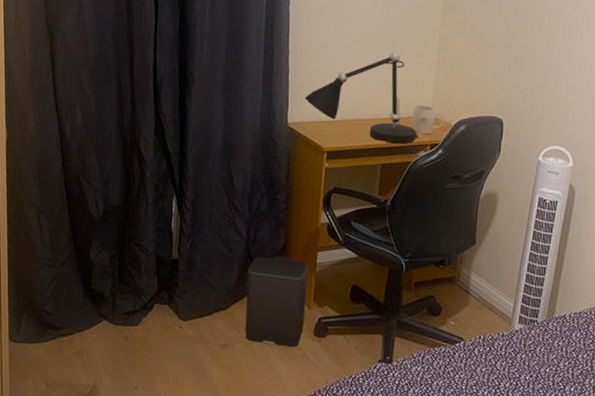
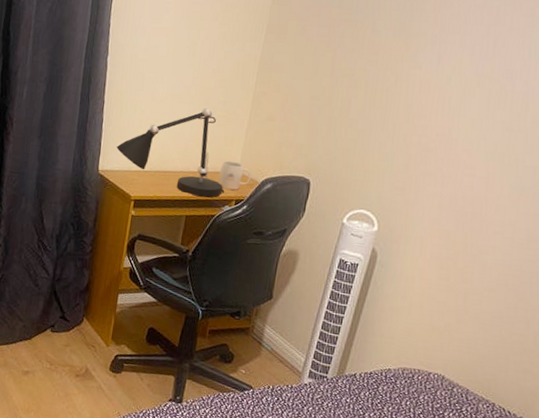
pedal bin: present [245,256,308,347] -> none [46,293,109,380]

